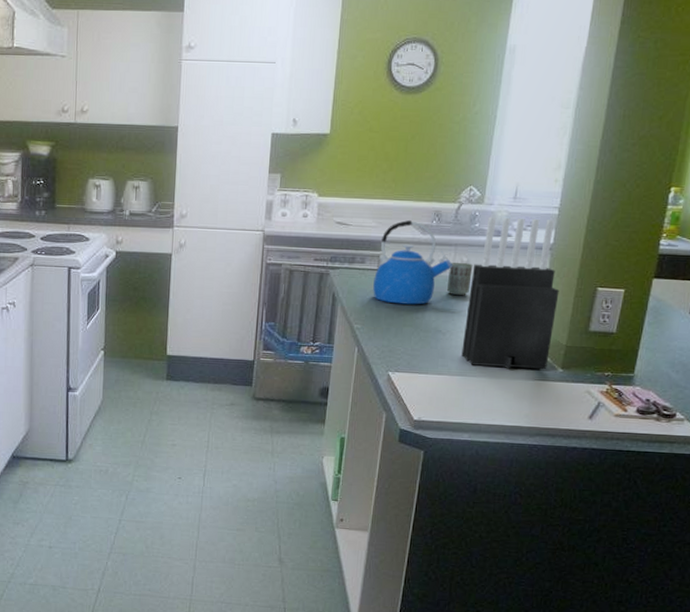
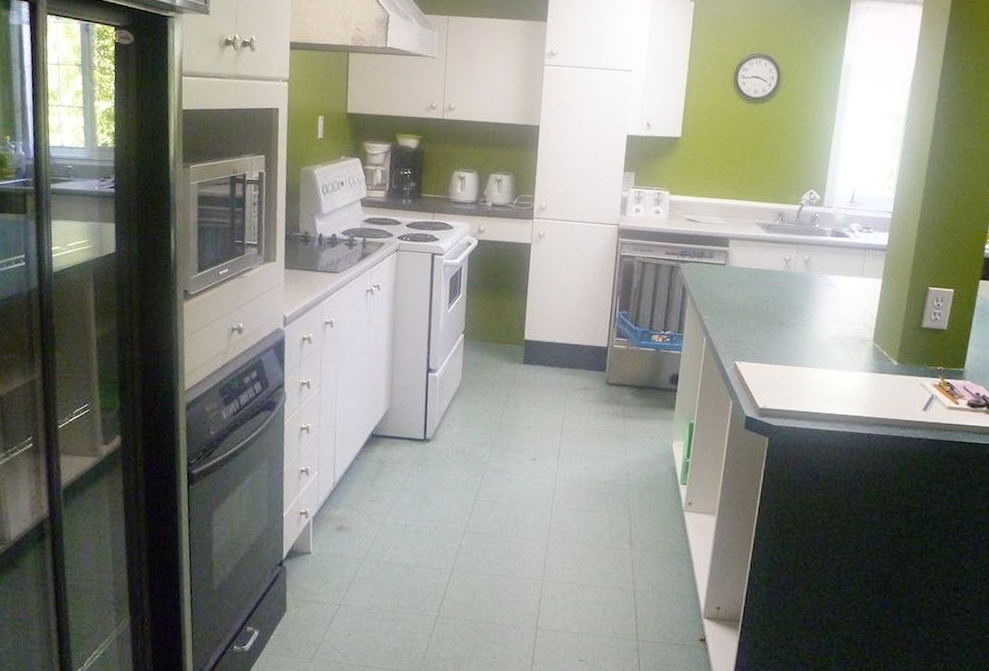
kettle: present [373,219,452,305] -> none [720,218,794,299]
cup: present [447,263,473,295] -> none [790,260,814,291]
knife block: present [461,216,560,370] -> none [803,218,894,363]

